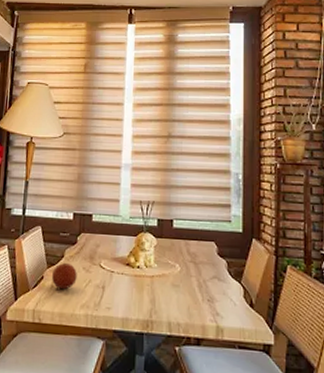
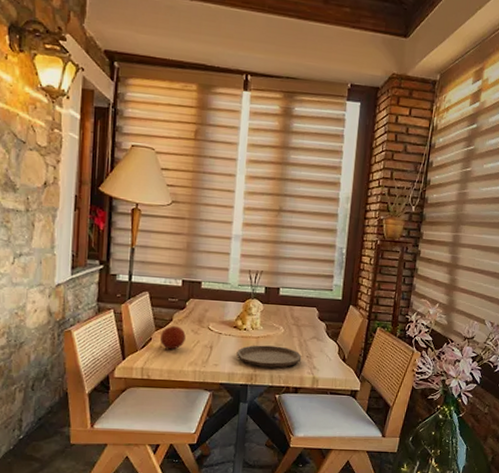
plate: none [130,285,202,313] -> present [236,345,302,368]

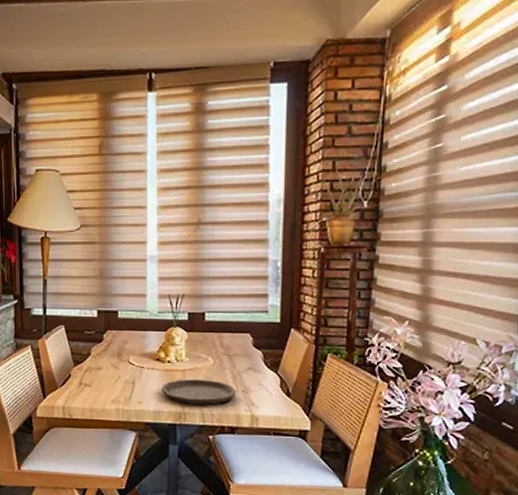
fruit: present [159,325,186,350] -> none [79,360,105,387]

